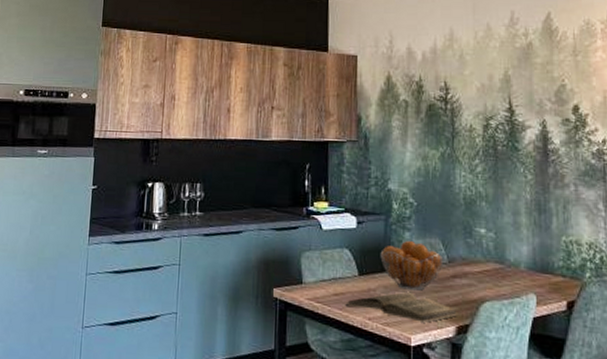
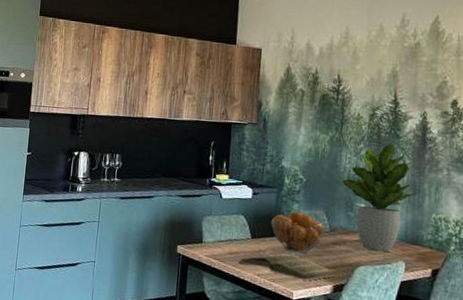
potted plant: none [456,157,543,284] -> present [341,143,417,252]

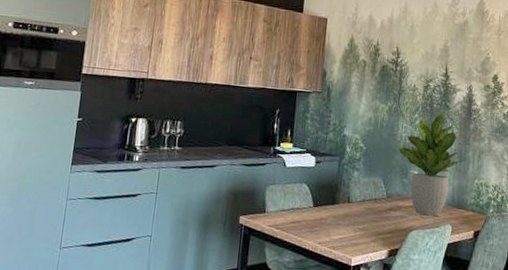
book: present [238,254,336,281] -> none [300,221,391,247]
fruit basket: present [271,210,327,254] -> none [332,178,384,221]

